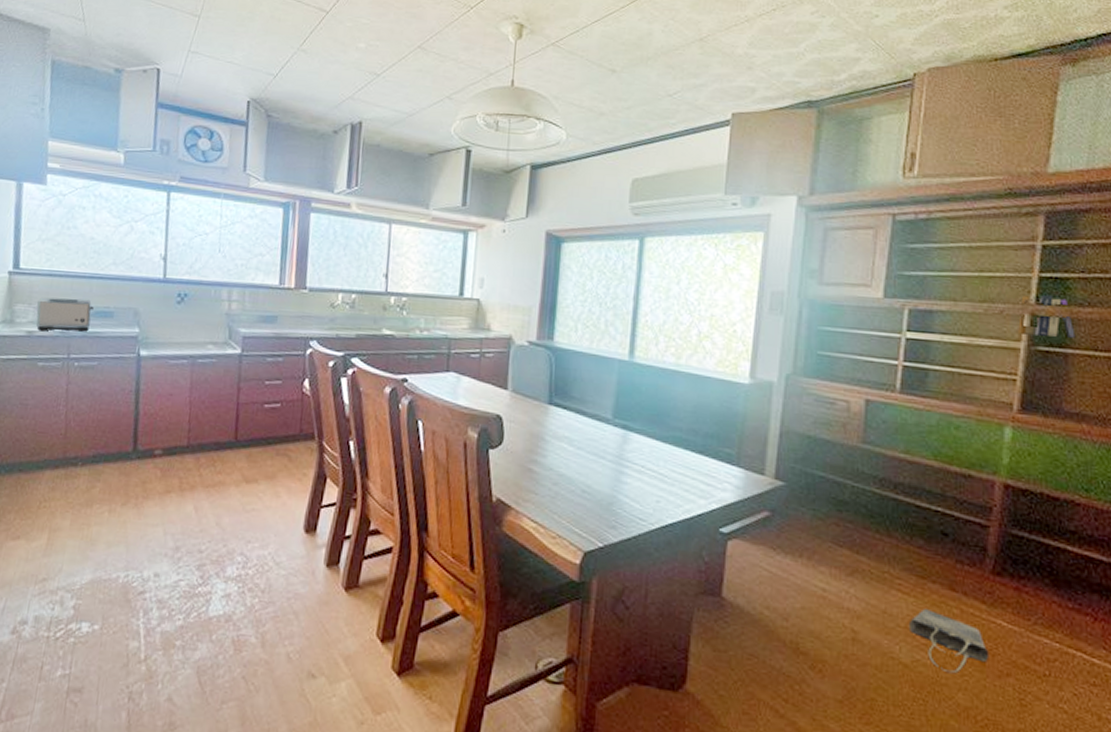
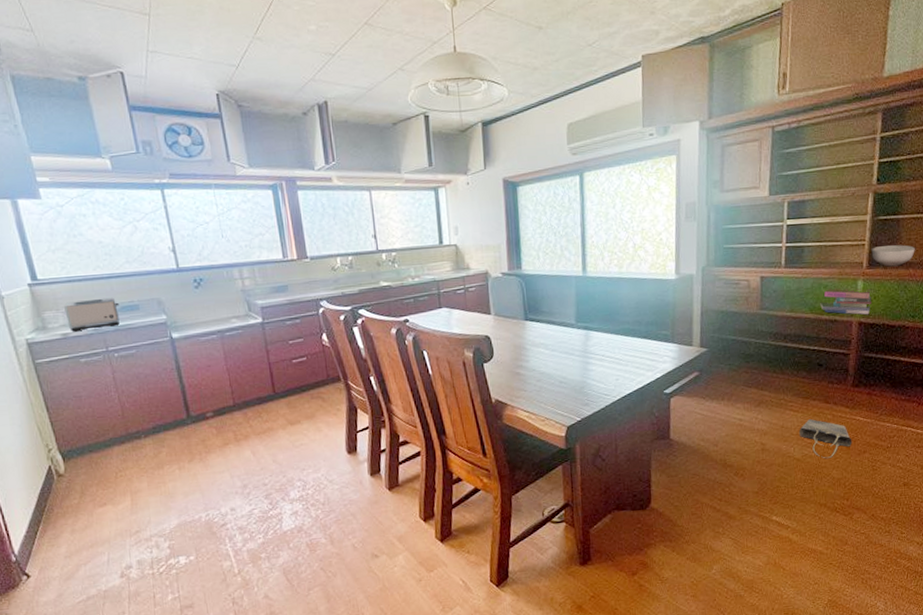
books: none [948,431,1026,477] -> present [820,288,873,315]
books: present [1018,294,1076,338] -> none [865,175,905,210]
bowl: none [1025,384,1092,417] -> present [871,244,916,267]

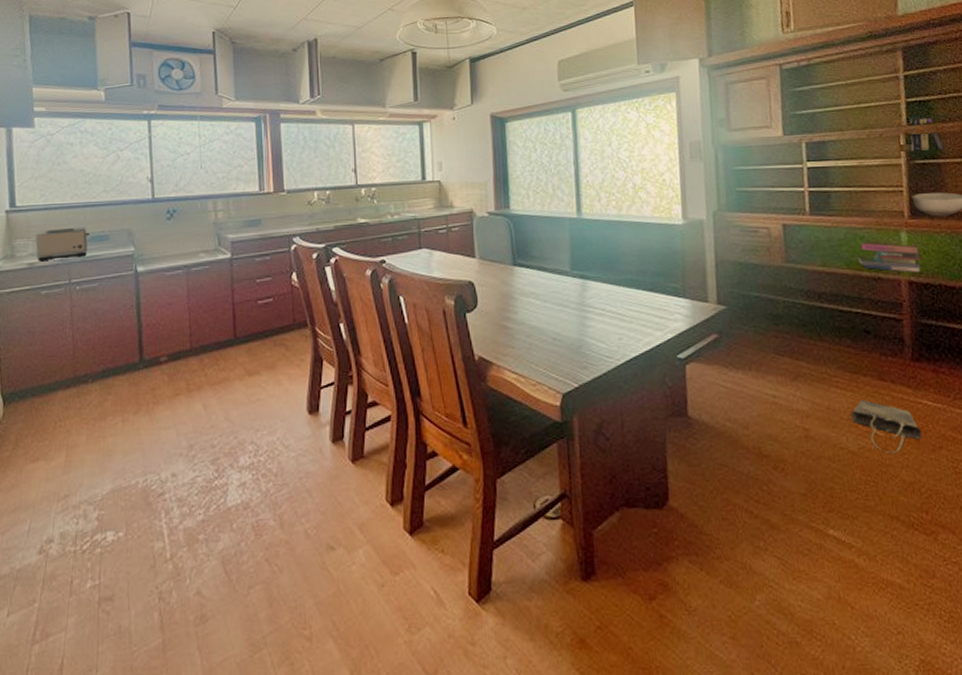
books: none [865,175,905,210] -> present [894,115,944,153]

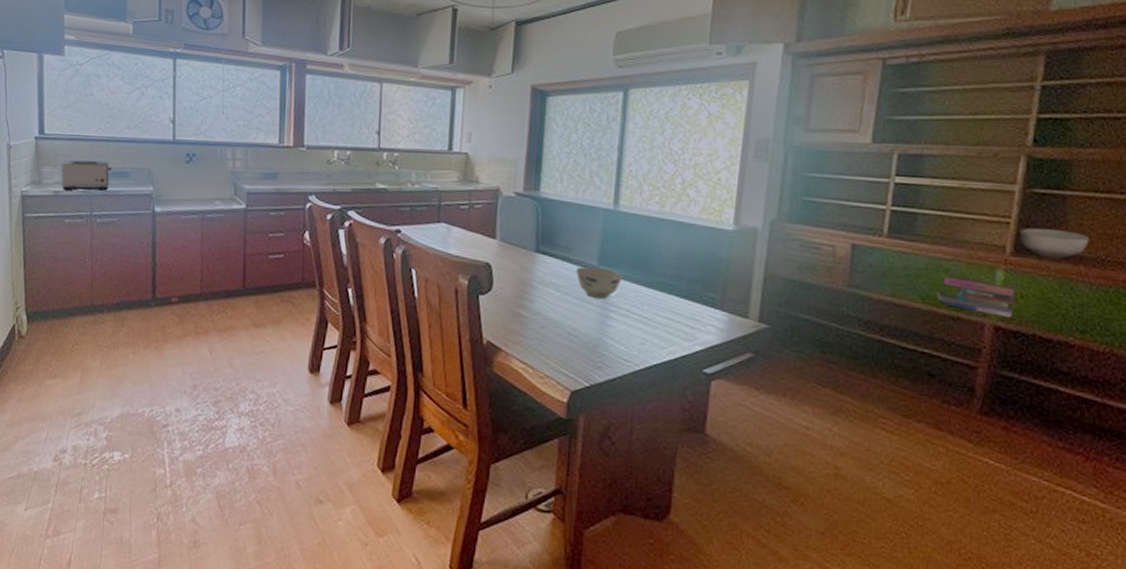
bowl: none [551,272,595,301] -> present [576,266,623,298]
tote bag: present [851,400,922,455] -> none [893,447,975,509]
books: present [894,115,944,153] -> none [1014,135,1075,180]

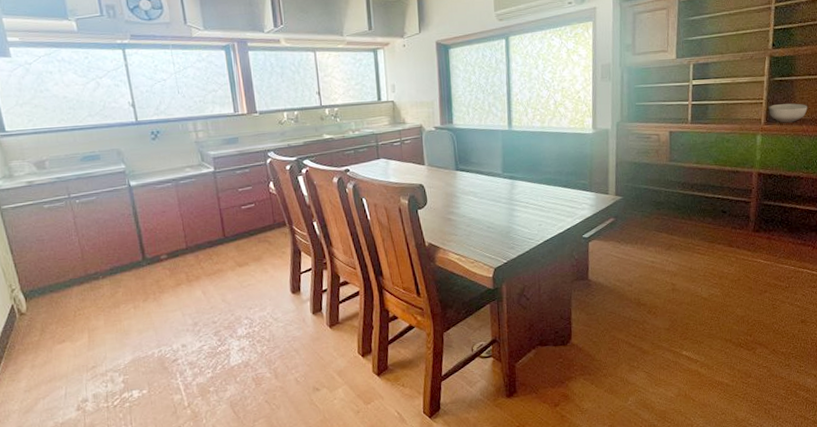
toaster: present [61,160,112,191] -> none [30,148,81,179]
bowl: present [576,266,623,298] -> none [487,174,521,197]
books: present [937,274,1018,319] -> none [723,142,770,167]

